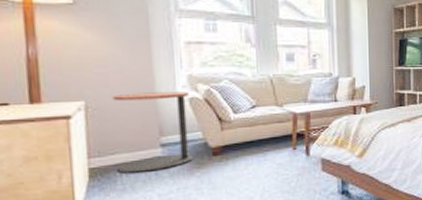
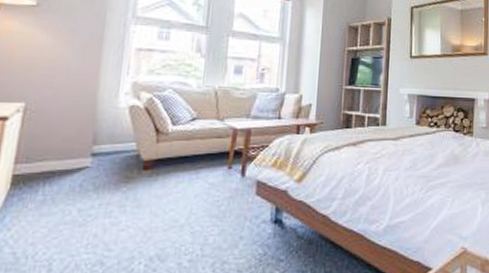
side table: present [112,92,194,173] -> none [42,97,131,183]

